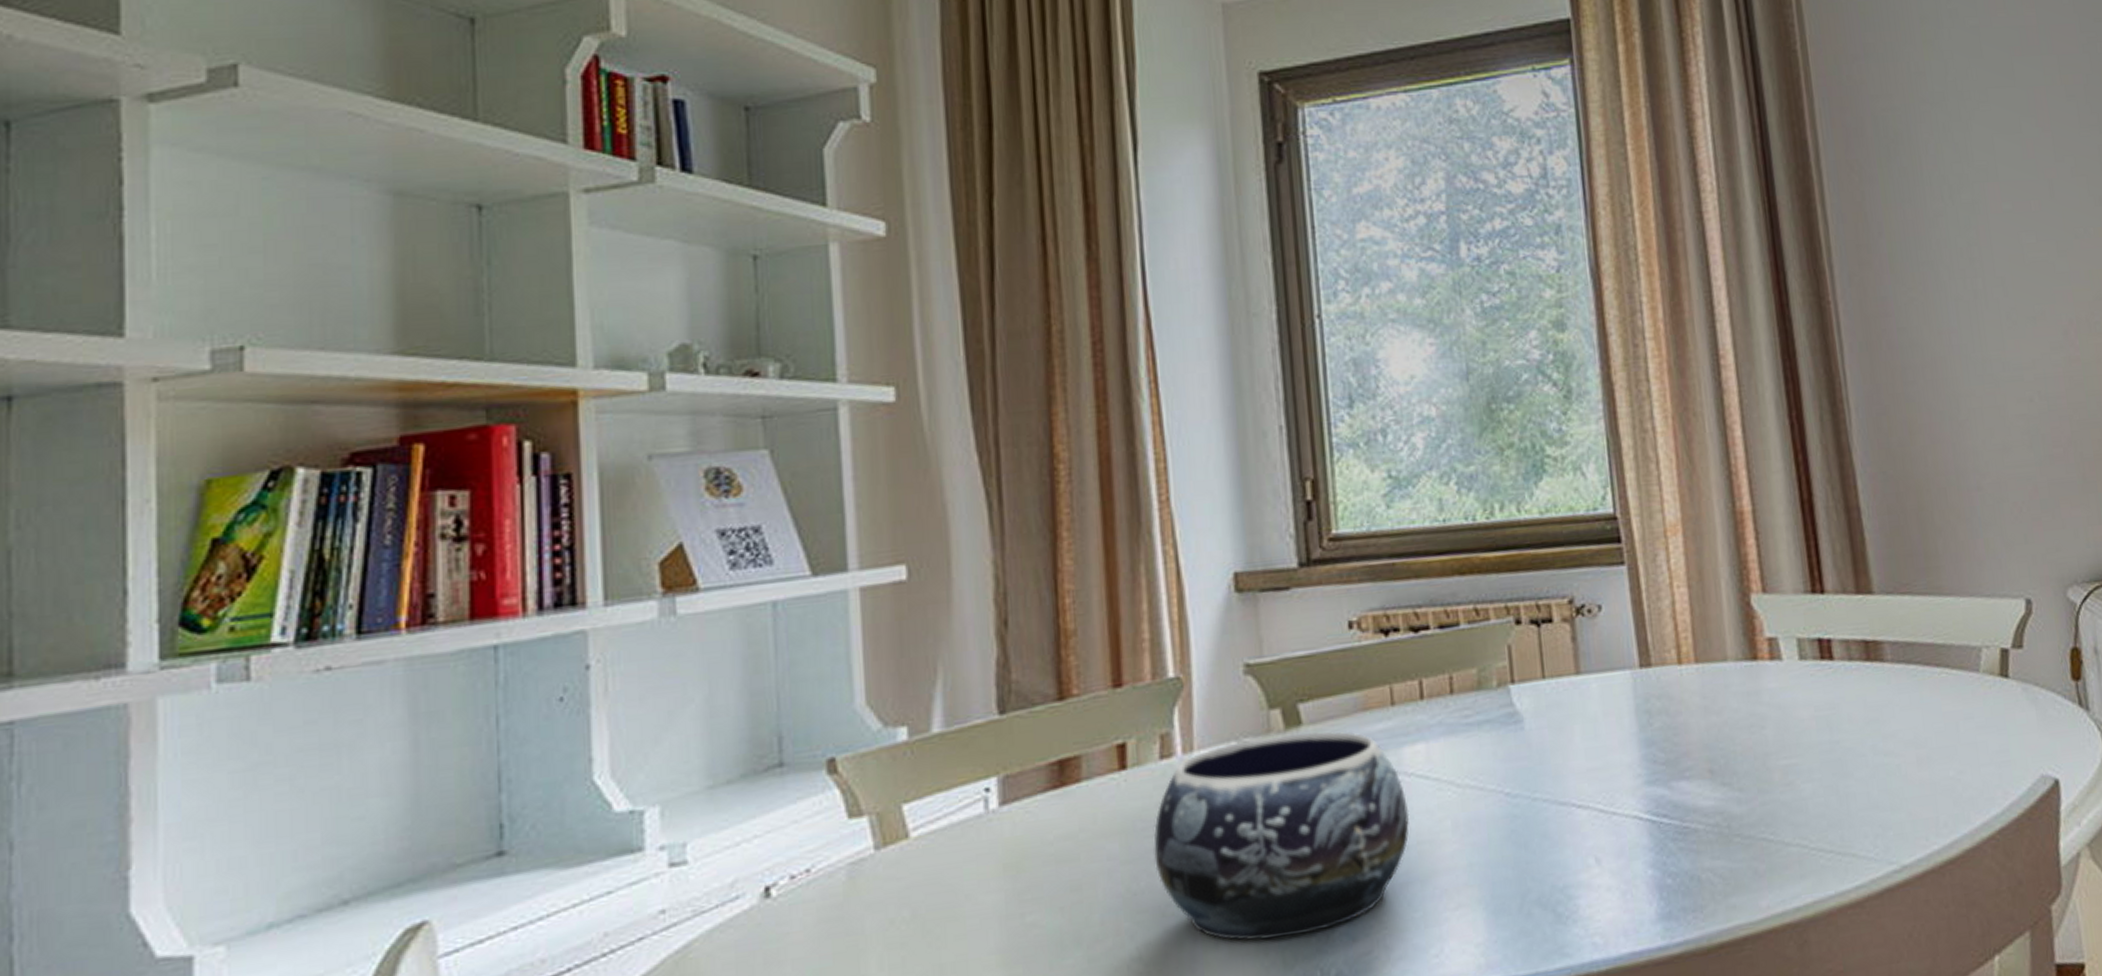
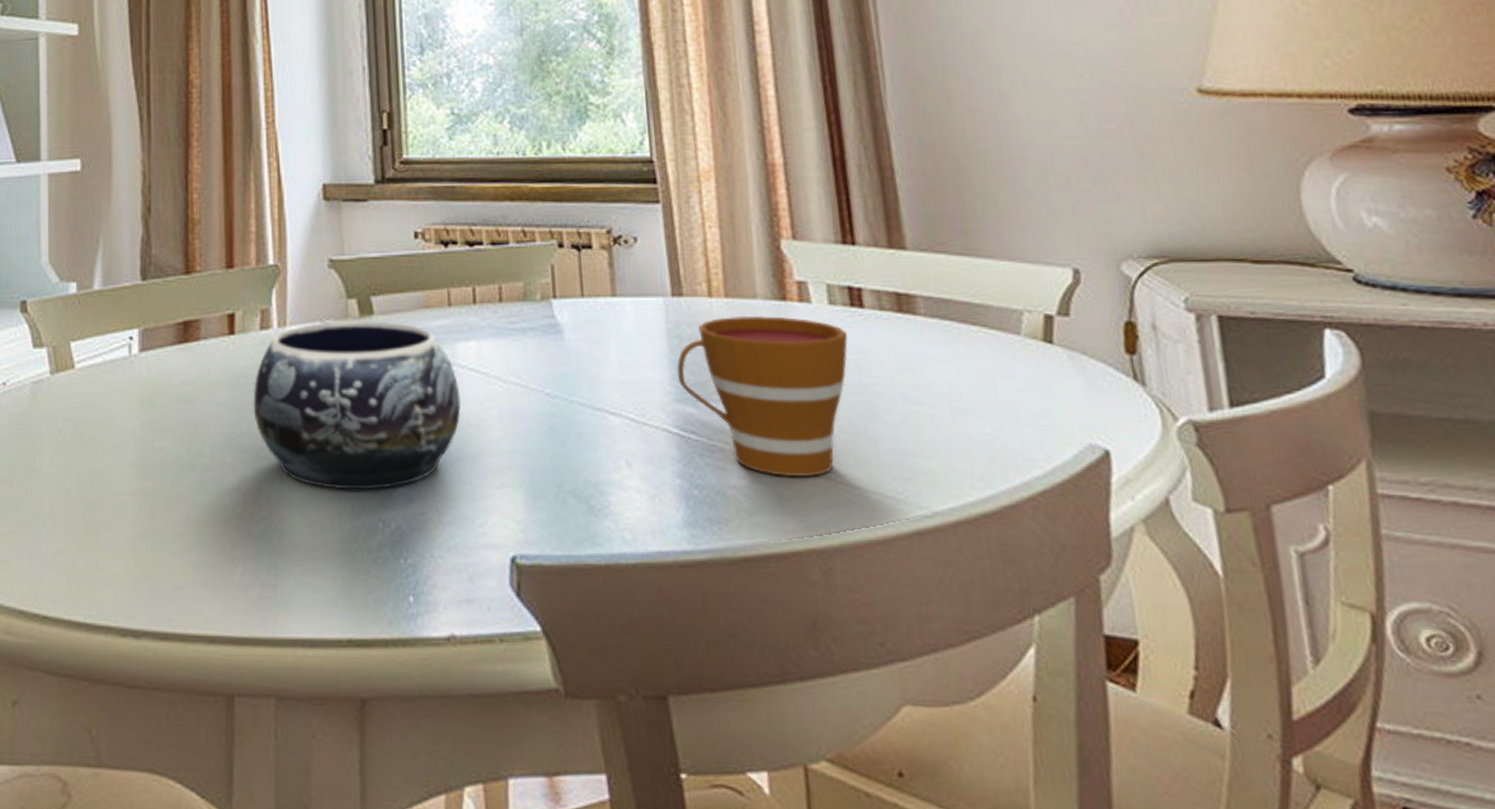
cup: none [1647,678,1819,851] -> present [677,315,848,477]

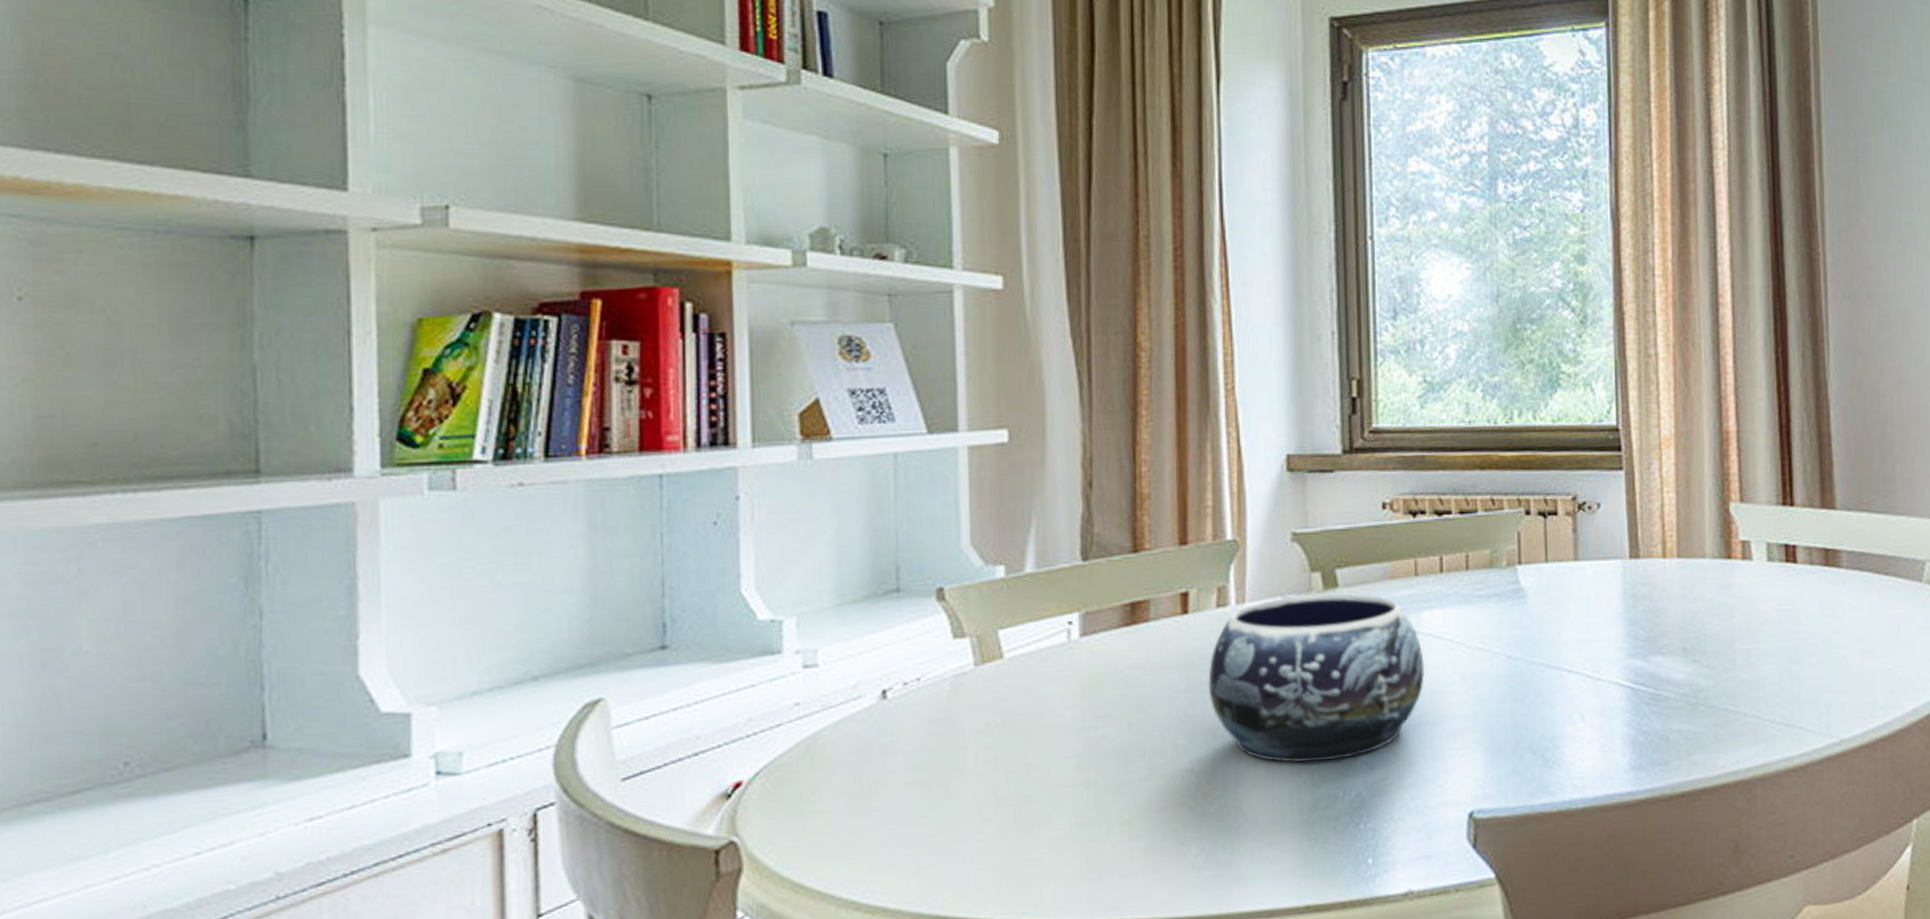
cup: present [677,315,848,477] -> none [1631,573,1782,719]

